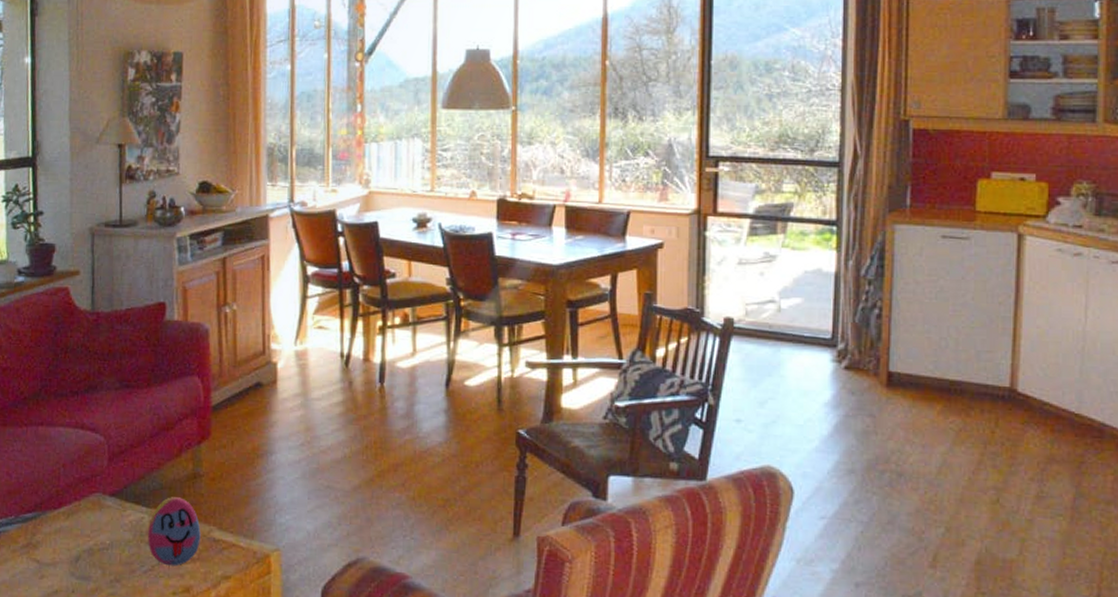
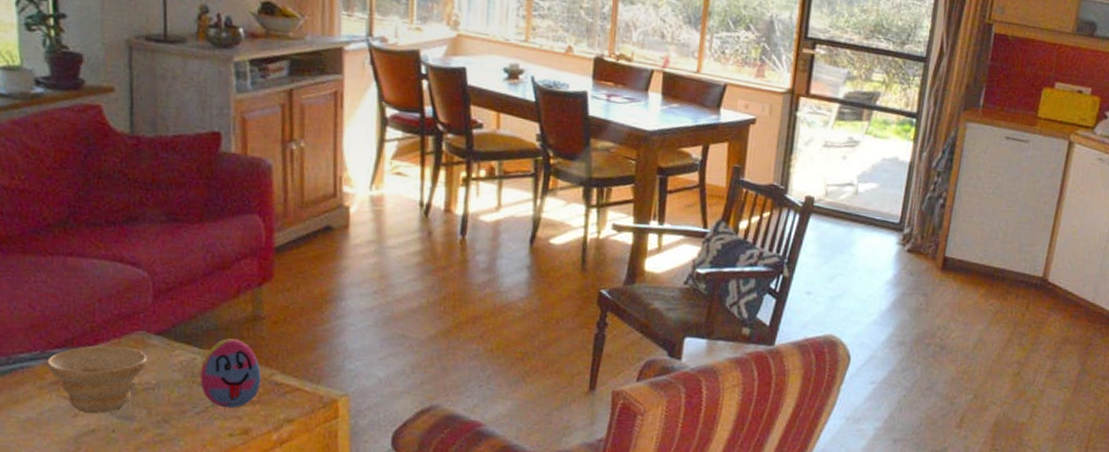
bowl: none [20,508,103,575] -> present [47,345,148,414]

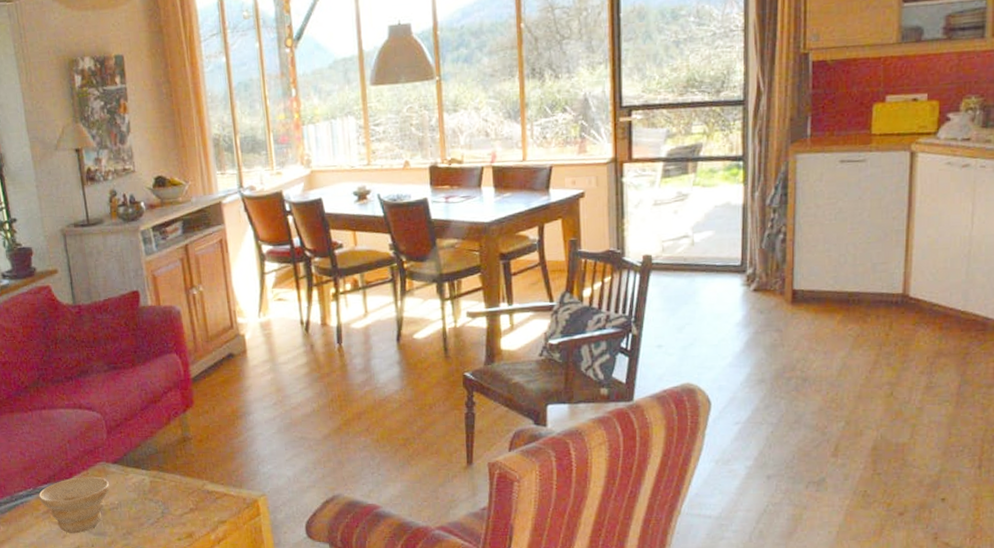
decorative egg: present [201,338,261,409] -> none [150,459,196,517]

